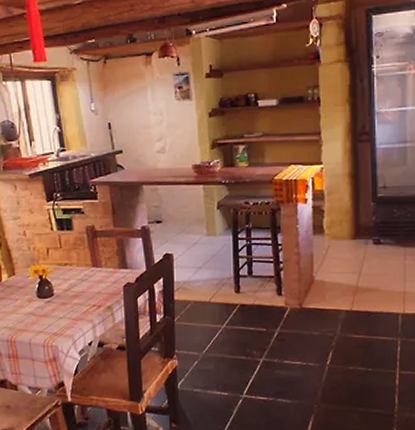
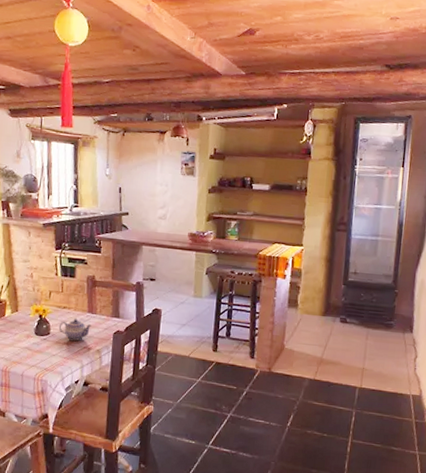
teapot: none [62,275,98,299] -> present [58,318,92,341]

